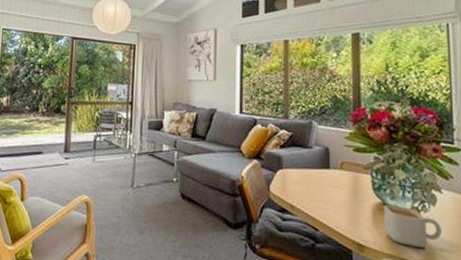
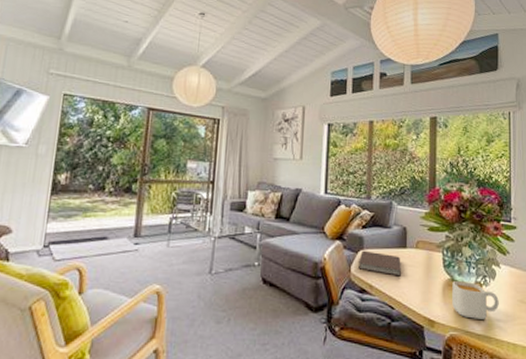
notebook: none [278,170,326,198] -> present [359,250,402,277]

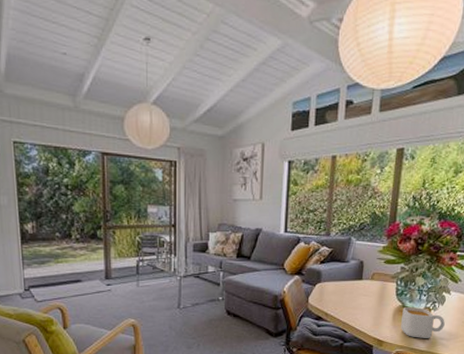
notebook: present [359,250,402,277] -> none [316,283,357,305]

